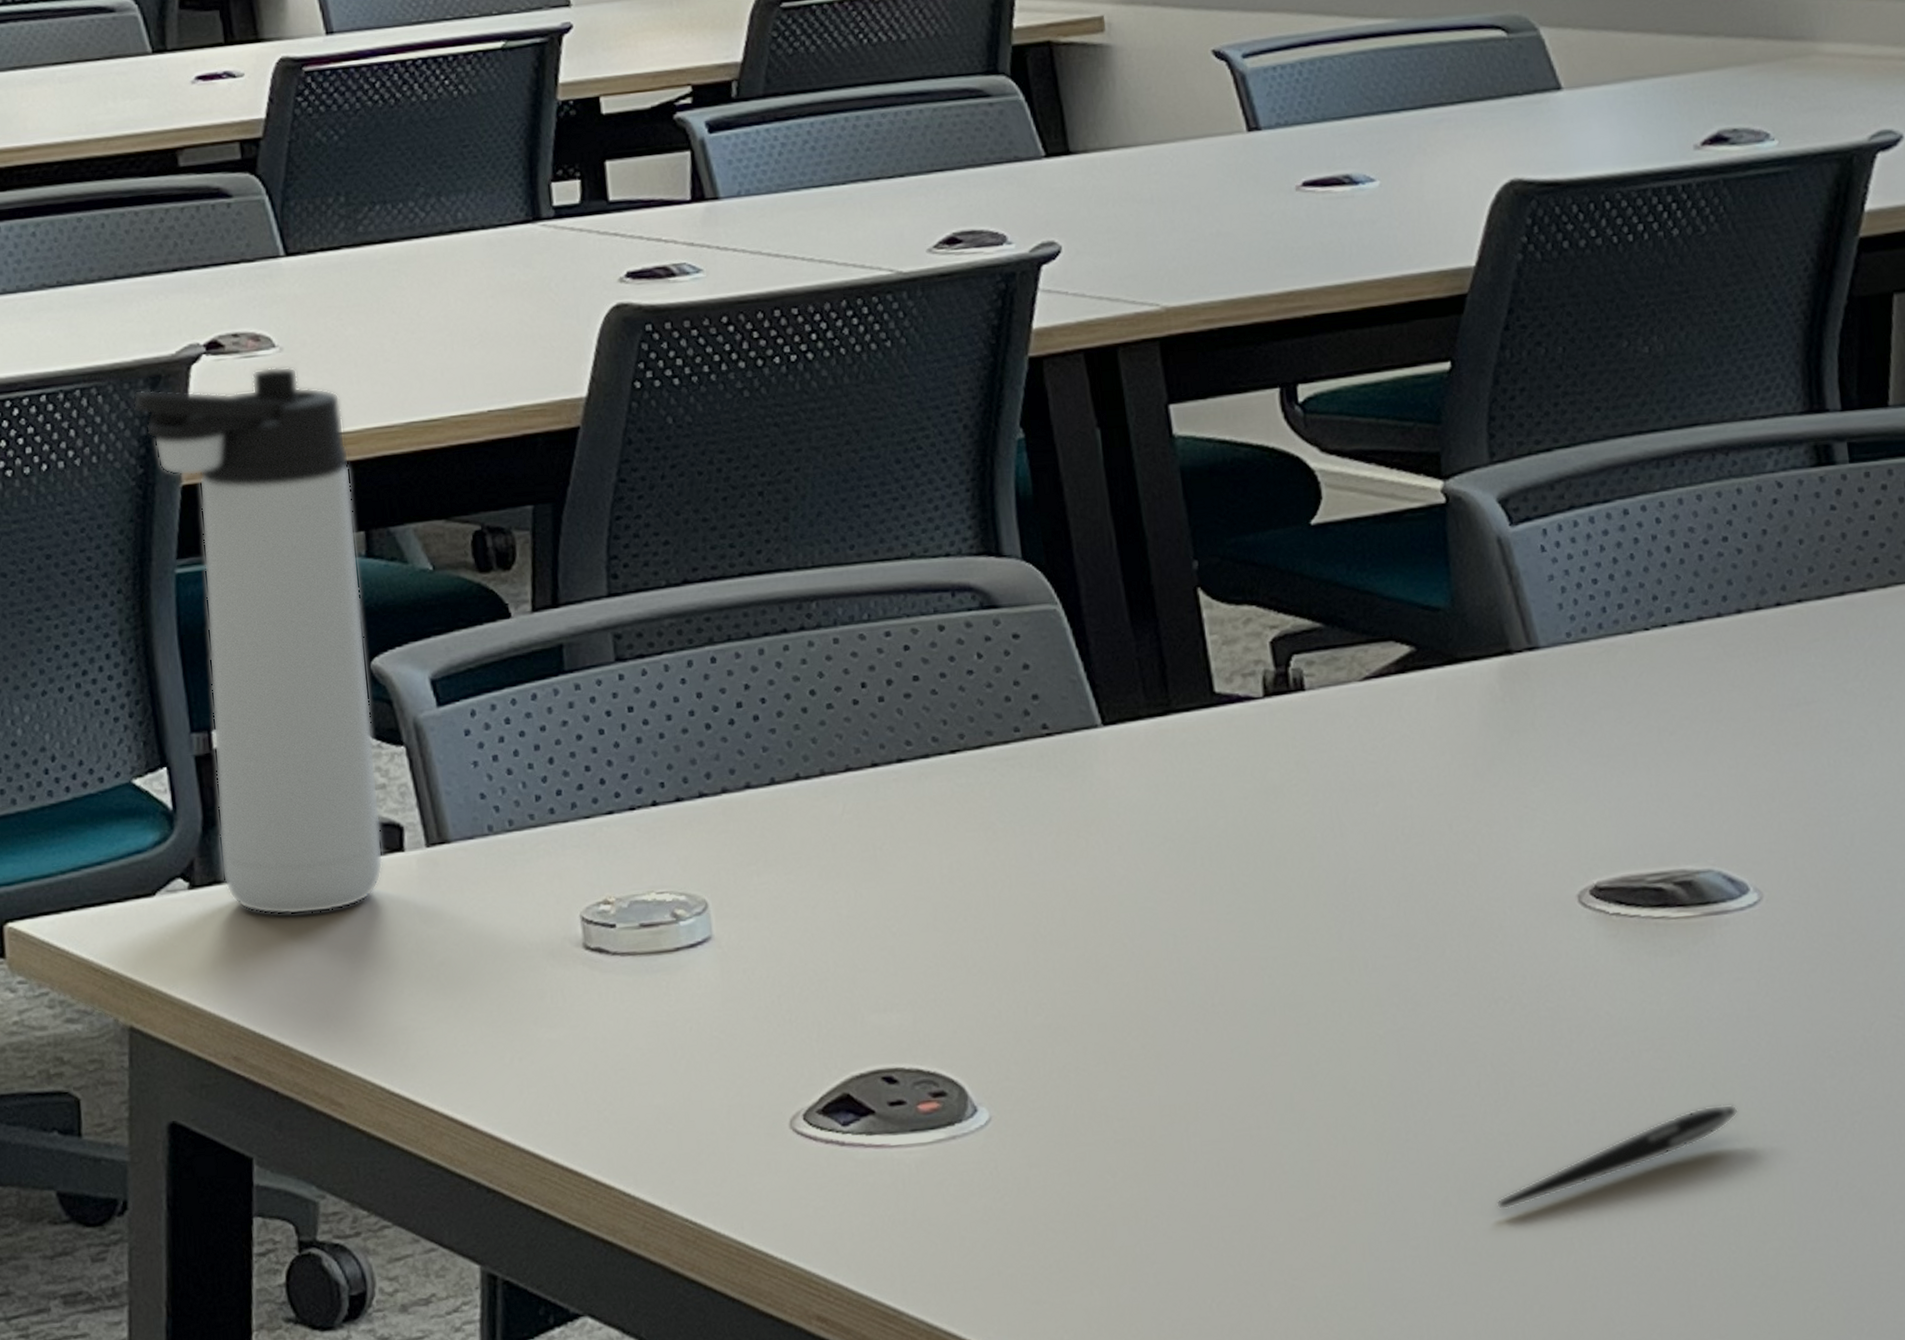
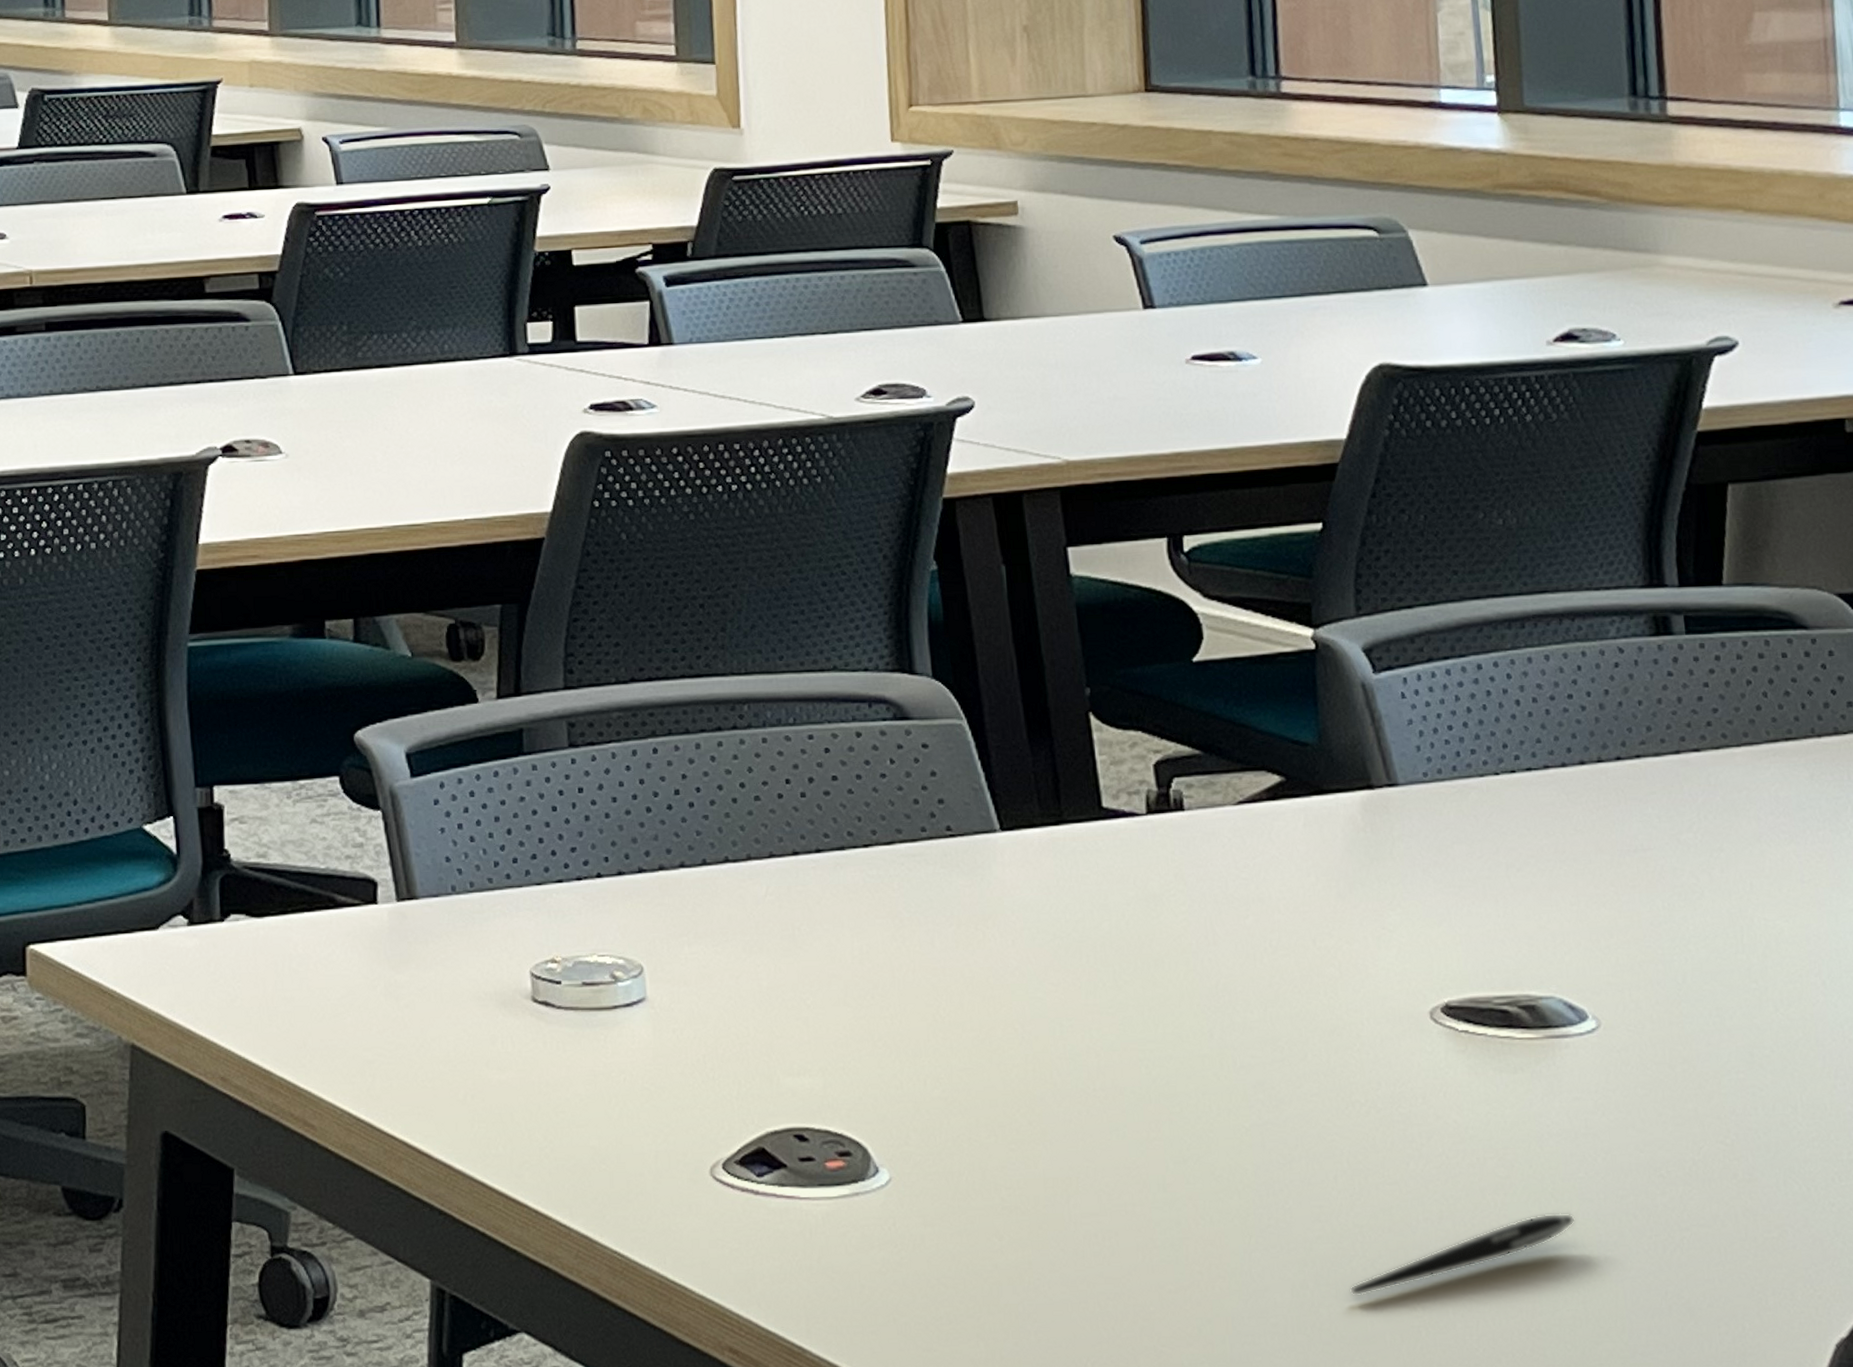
thermos bottle: present [132,366,384,915] -> none [157,470,359,954]

